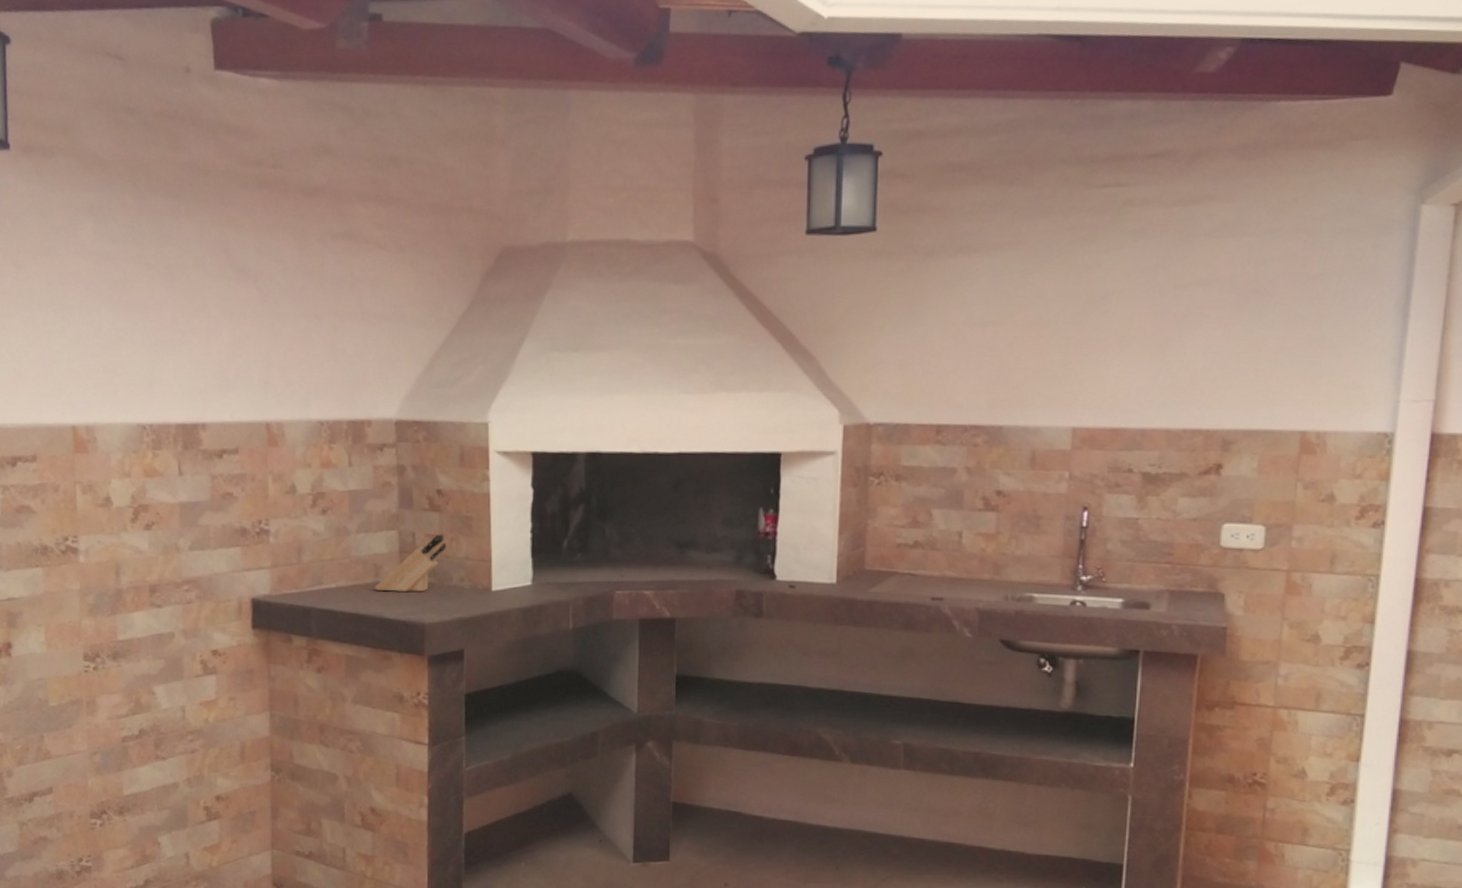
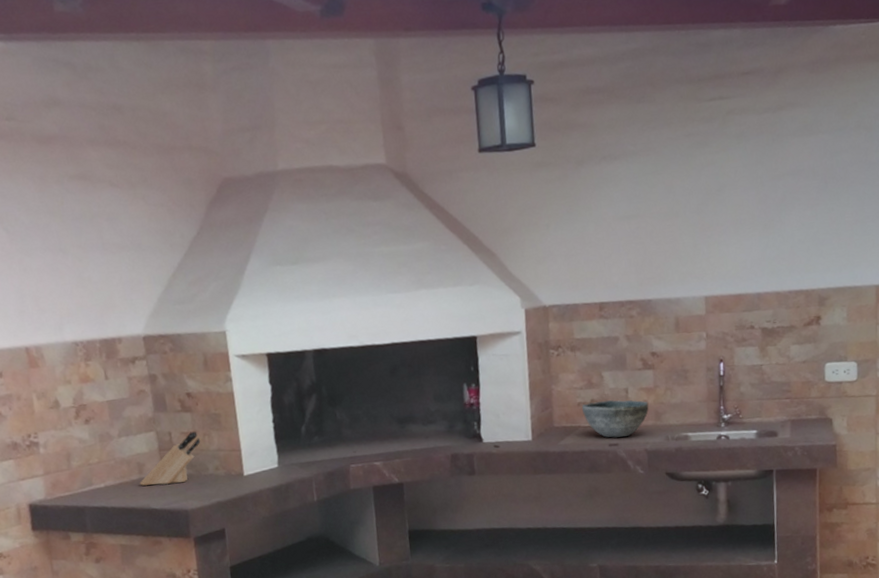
bowl: none [902,544,987,590] -> present [582,400,649,438]

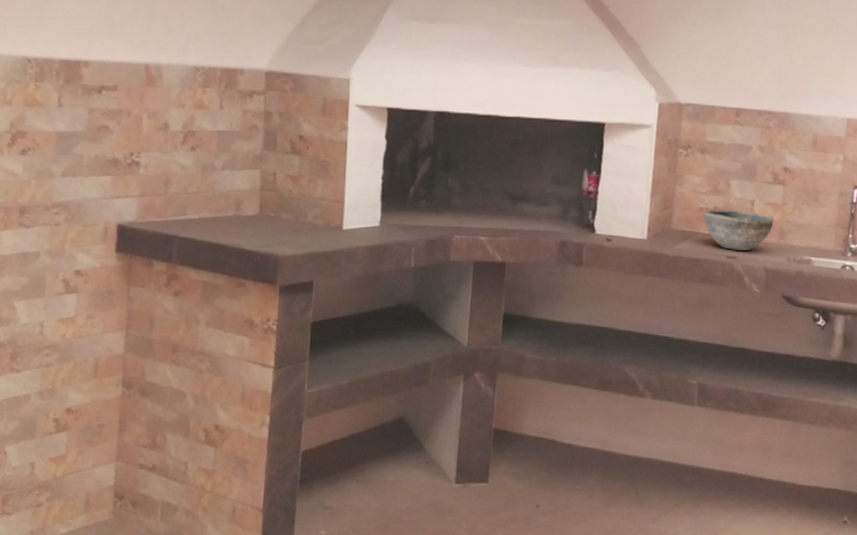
knife block: present [139,431,201,486] -> none [234,176,305,227]

